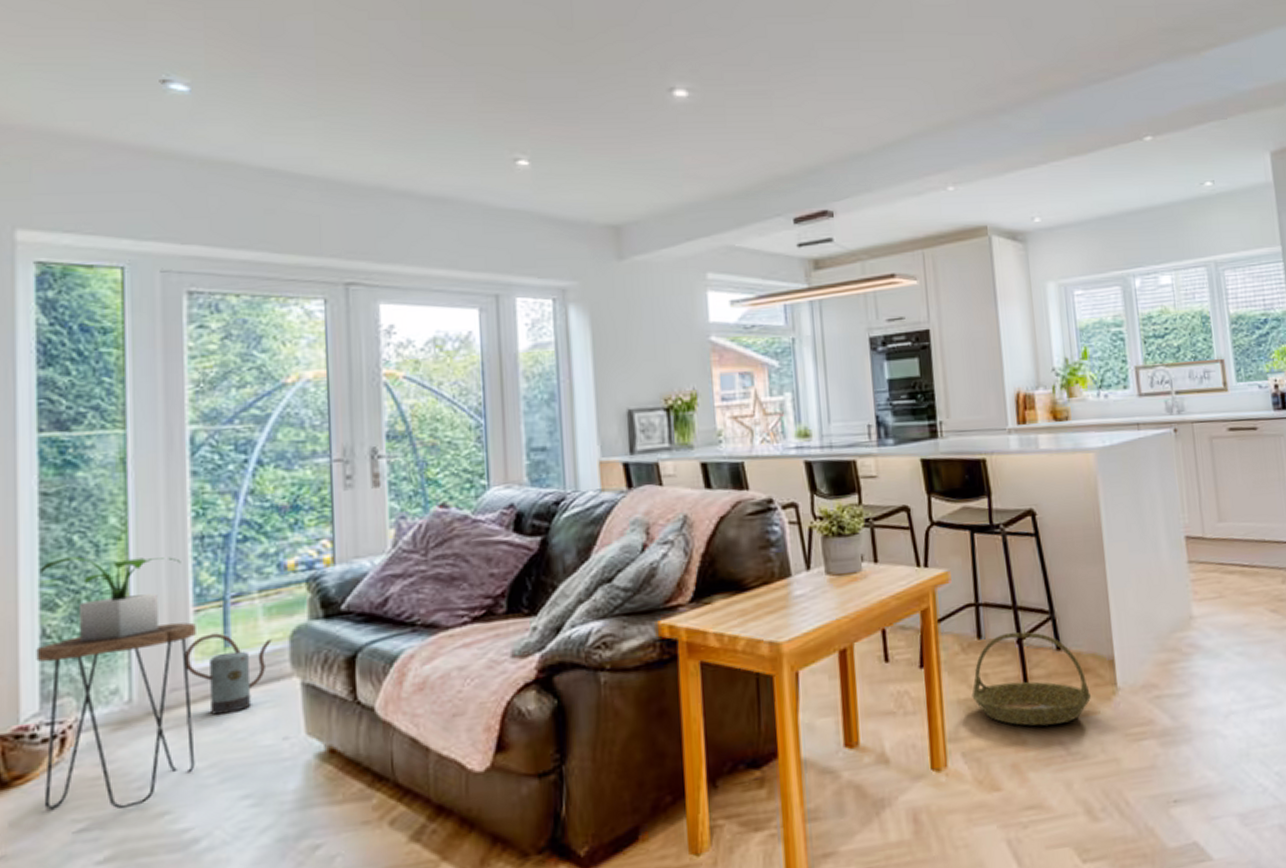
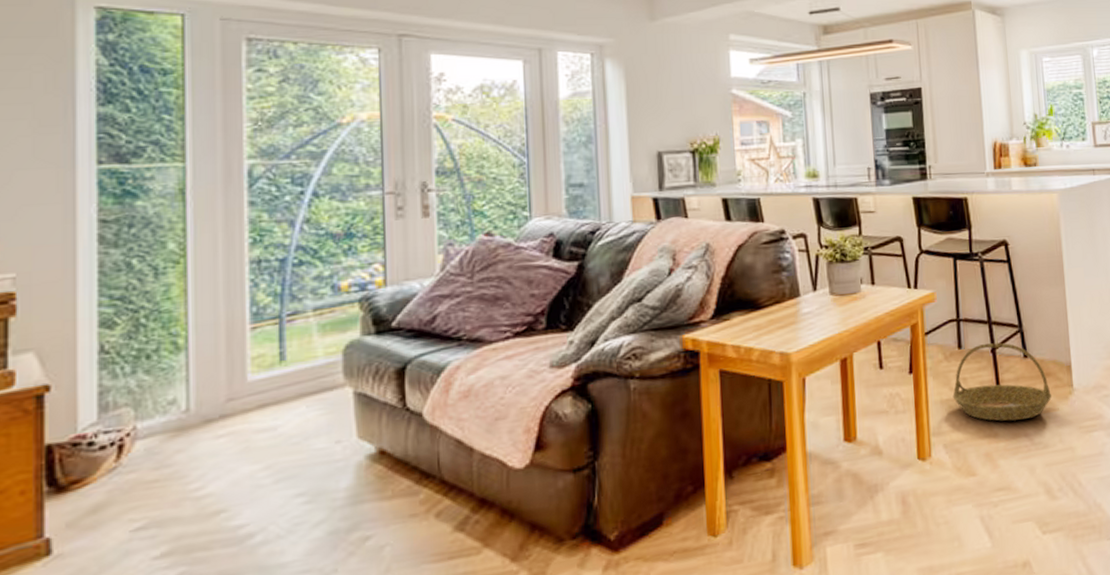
side table: present [36,622,196,810] -> none [94,338,252,511]
potted plant: present [39,556,181,642] -> none [97,278,239,357]
watering can: present [185,633,272,715] -> none [242,348,326,422]

